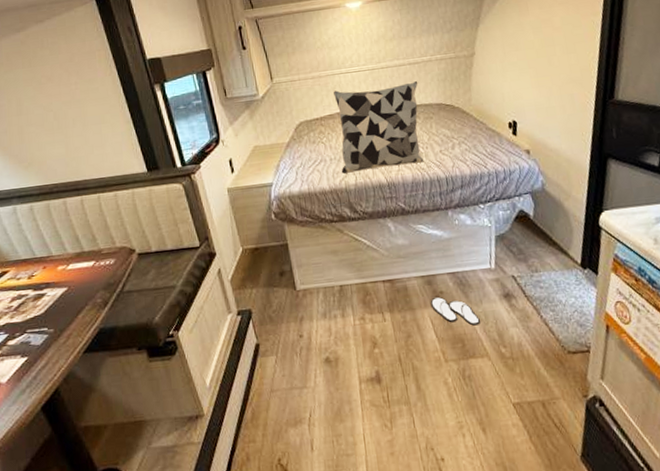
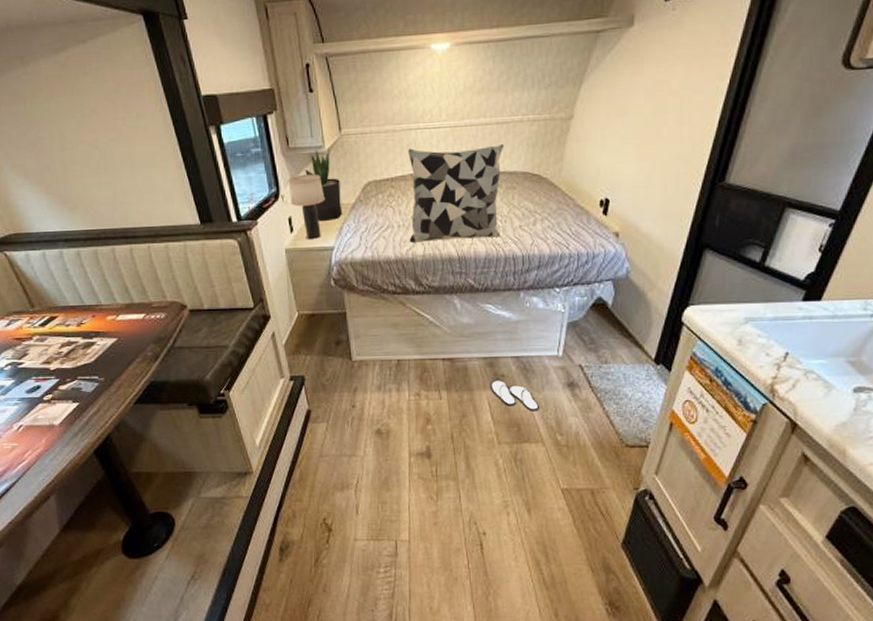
table lamp: none [227,119,262,178] -> present [288,173,325,239]
planter: none [242,98,279,161] -> present [305,150,343,221]

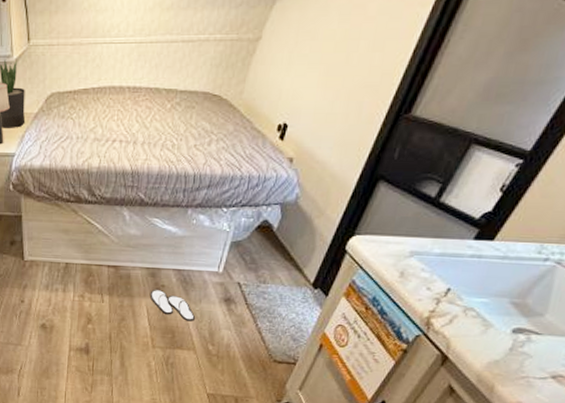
pillow: present [408,144,504,243] -> none [86,62,188,155]

